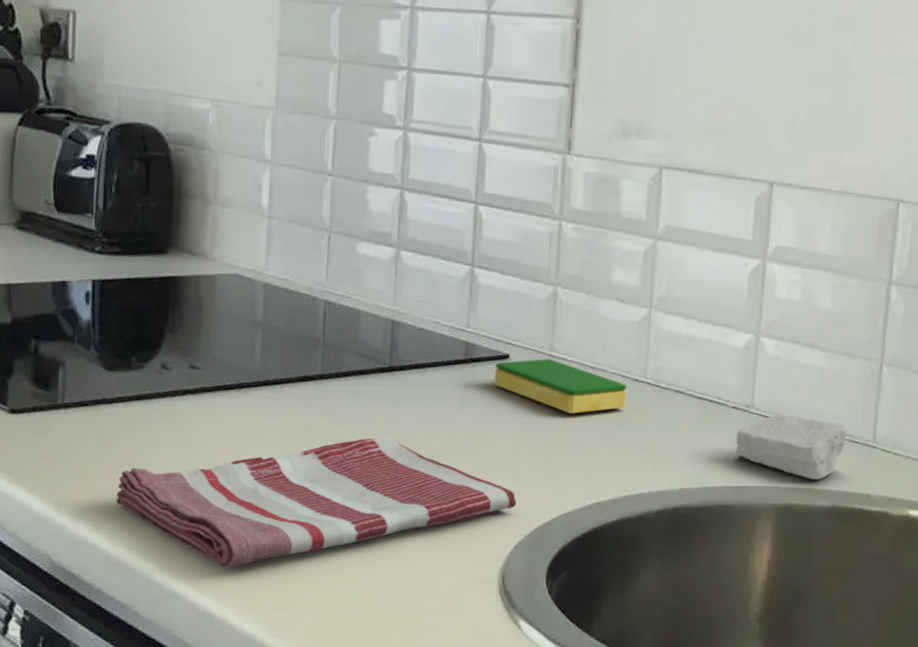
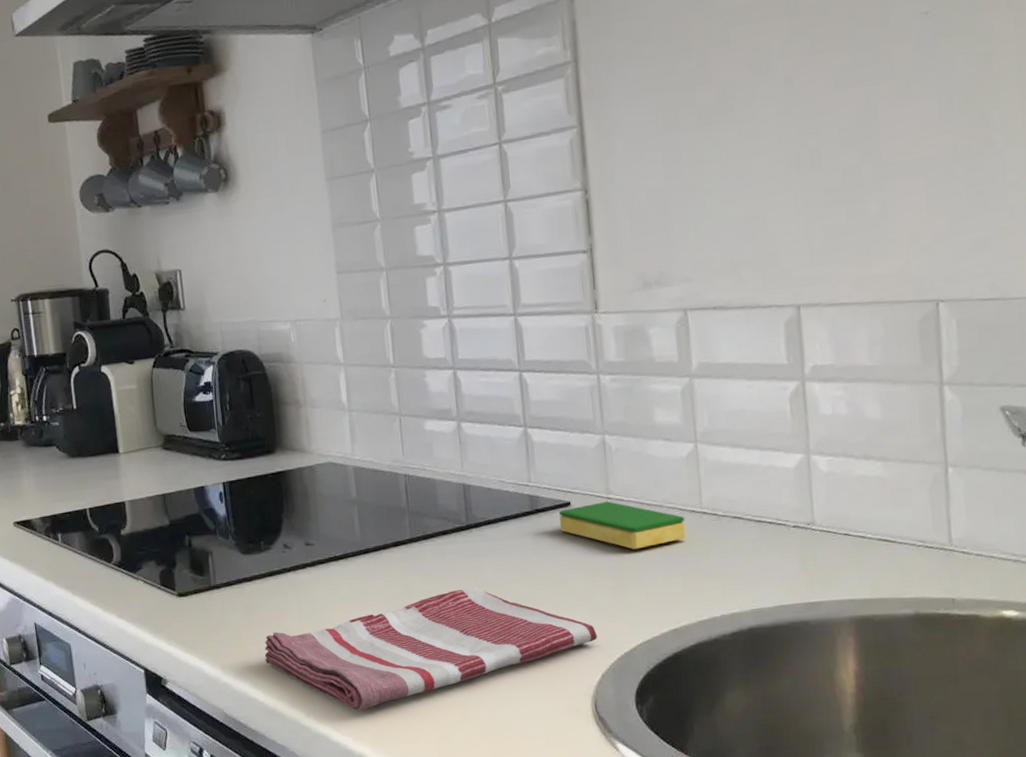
soap bar: present [735,413,847,479] -> none [801,526,920,589]

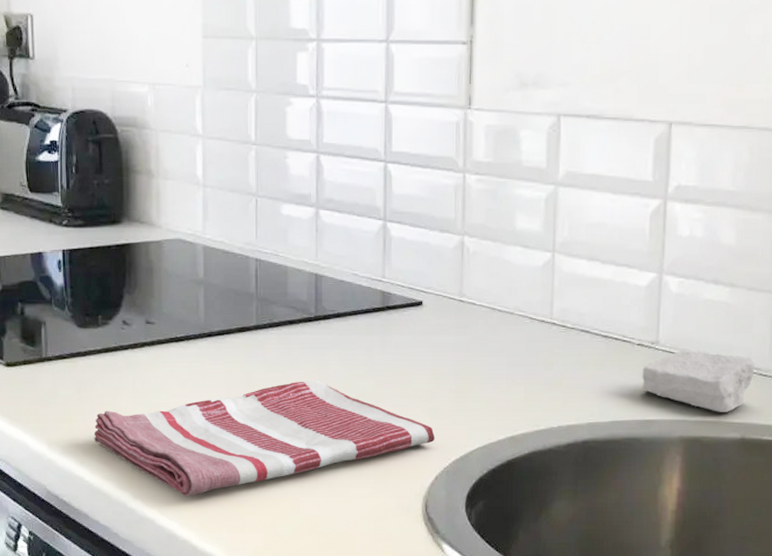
dish sponge: present [559,501,687,549] -> none [409,304,534,354]
soap bar: none [801,526,920,589] -> present [642,349,755,412]

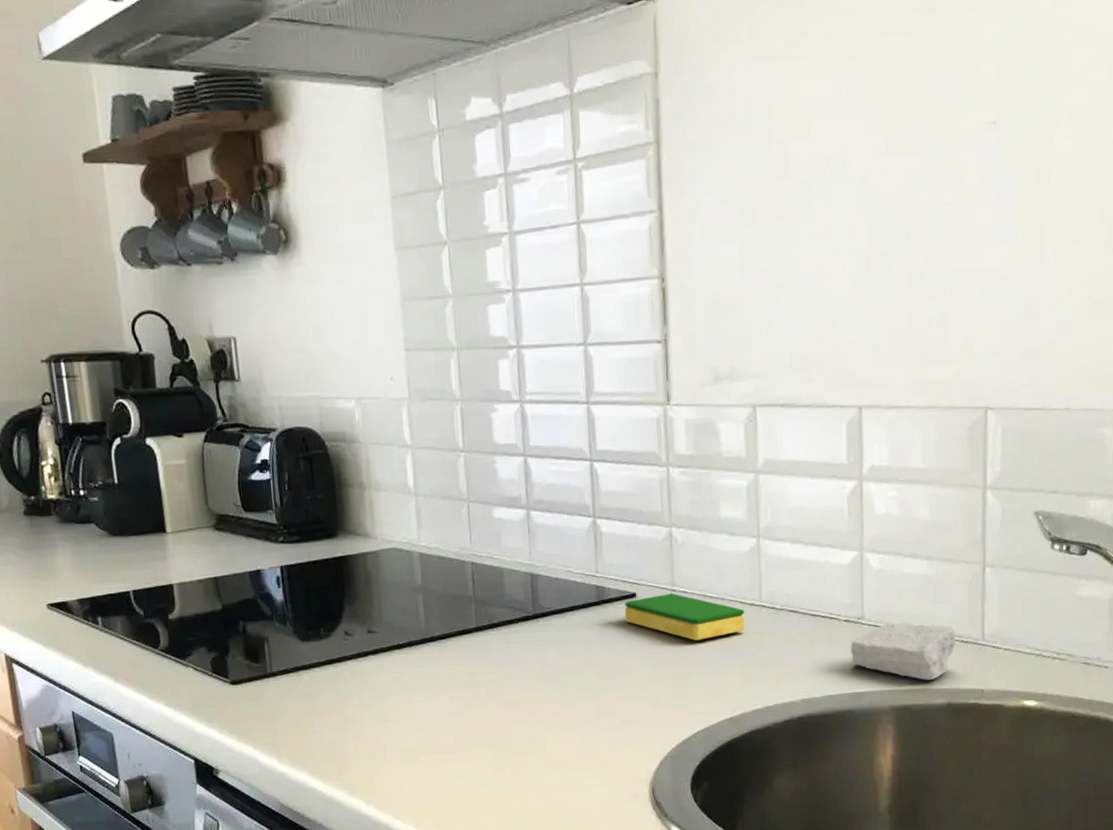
dish towel: present [93,381,435,496] -> none [323,677,657,799]
dish sponge: none [409,304,534,354] -> present [624,593,746,641]

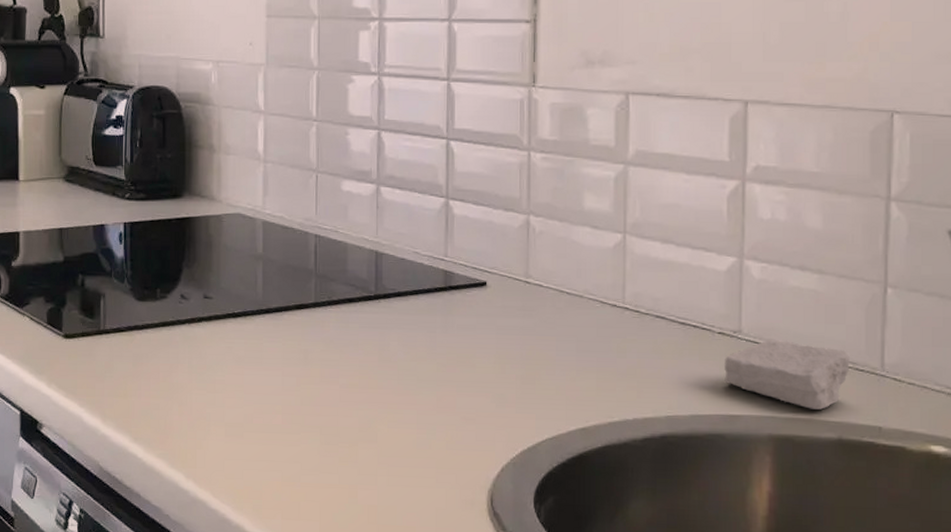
dish sponge: present [624,593,746,641] -> none [473,285,605,339]

